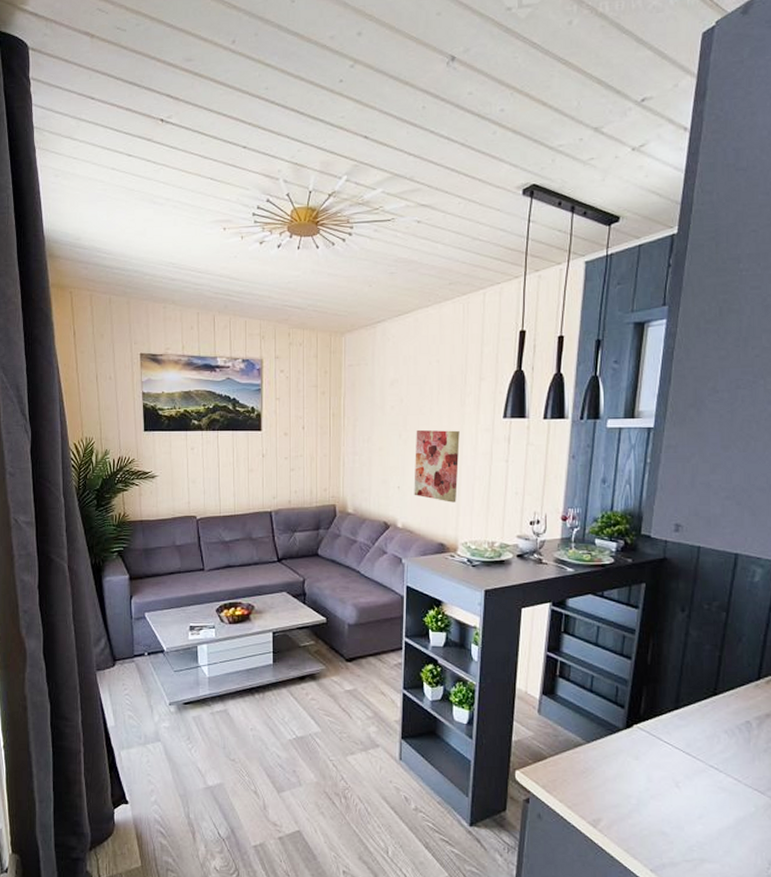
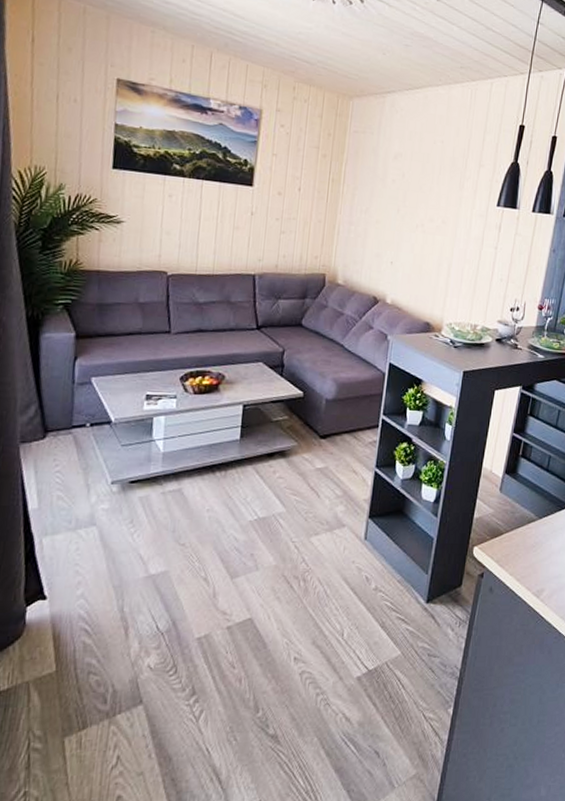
wall art: present [414,429,460,503] -> none [406,207,456,283]

